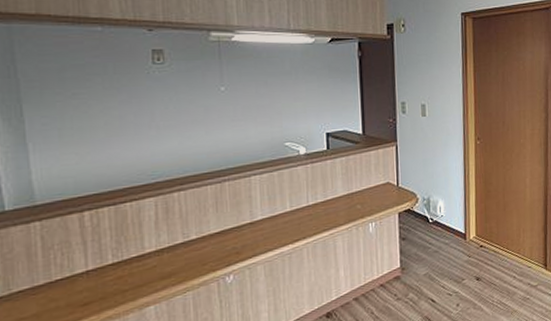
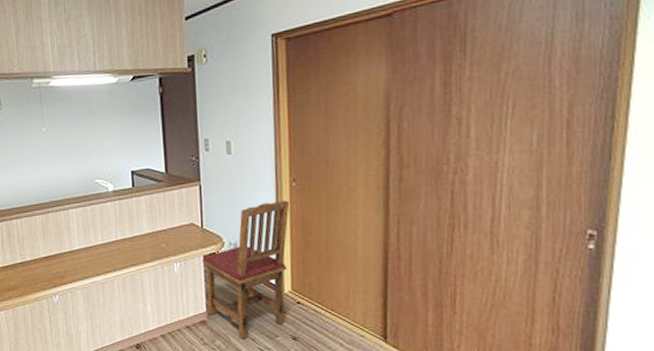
dining chair: none [397,157,475,288] -> present [202,200,290,340]

